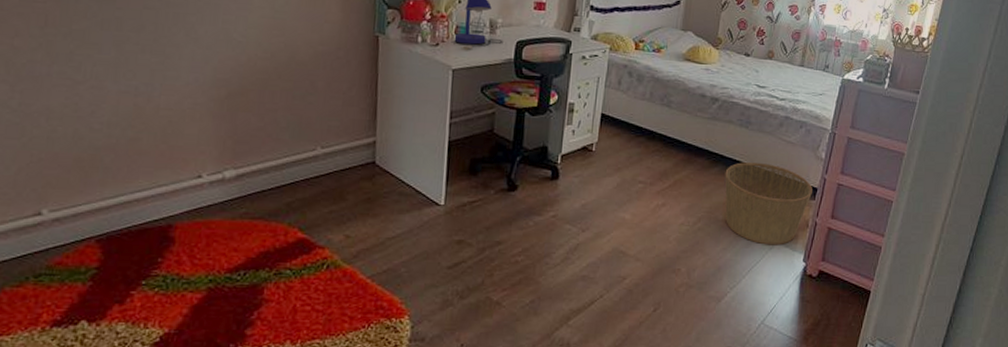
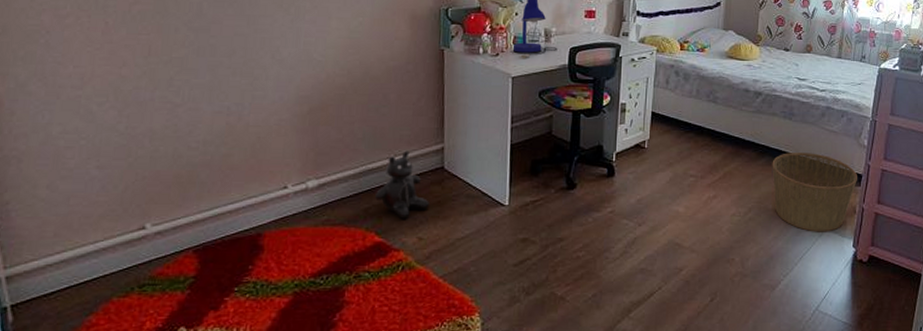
stuffed animal: none [299,143,358,216] -> present [375,151,429,220]

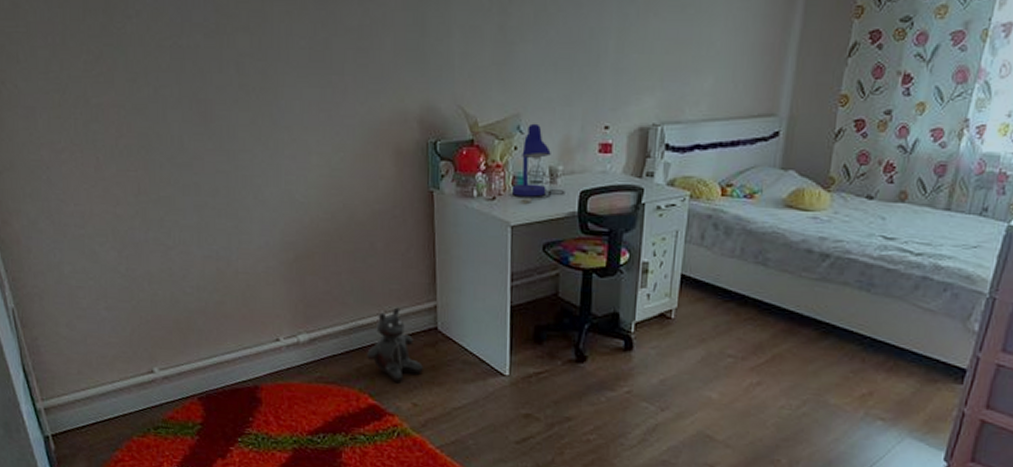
basket: present [772,151,857,232] -> none [837,334,960,439]

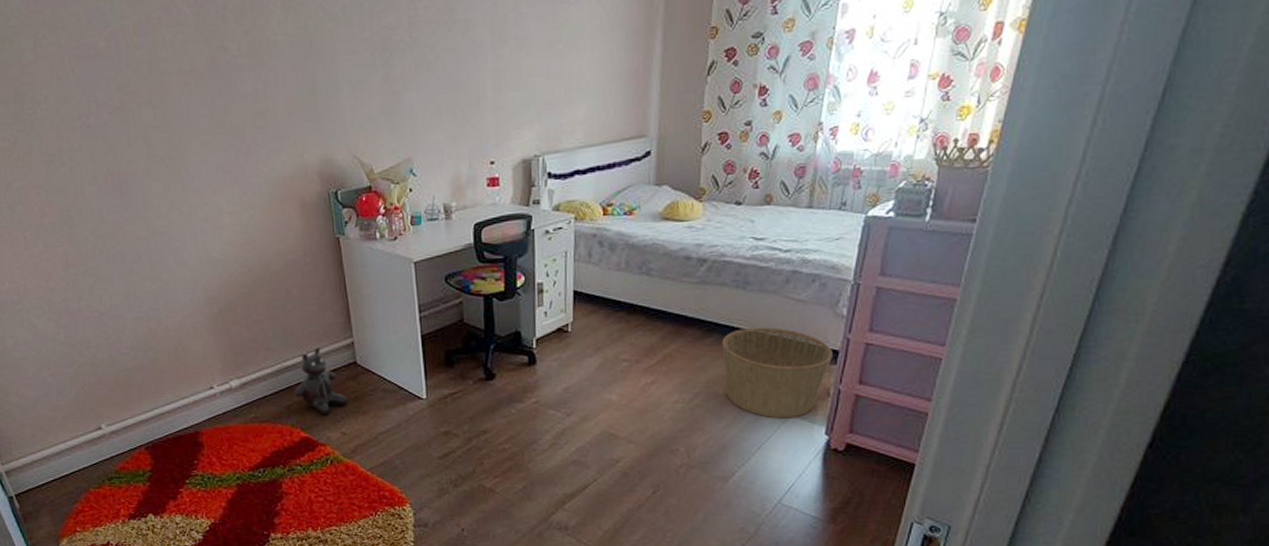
desk lamp: present [511,123,565,203] -> none [410,165,461,240]
basket: none [837,334,960,439] -> present [722,327,832,419]

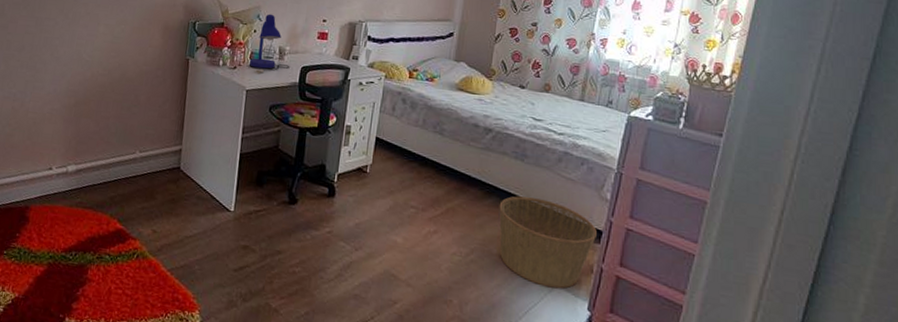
stuffed animal: present [295,347,348,416] -> none [120,148,165,212]
desk lamp: none [410,165,461,240] -> present [248,14,290,74]

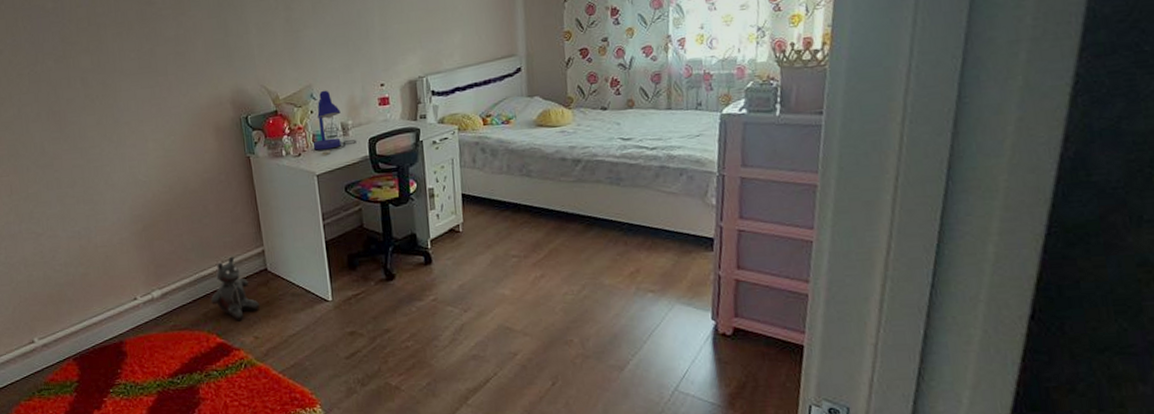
stuffed animal: none [120,148,165,212] -> present [211,256,260,321]
basket: present [499,196,597,289] -> none [602,219,709,306]

